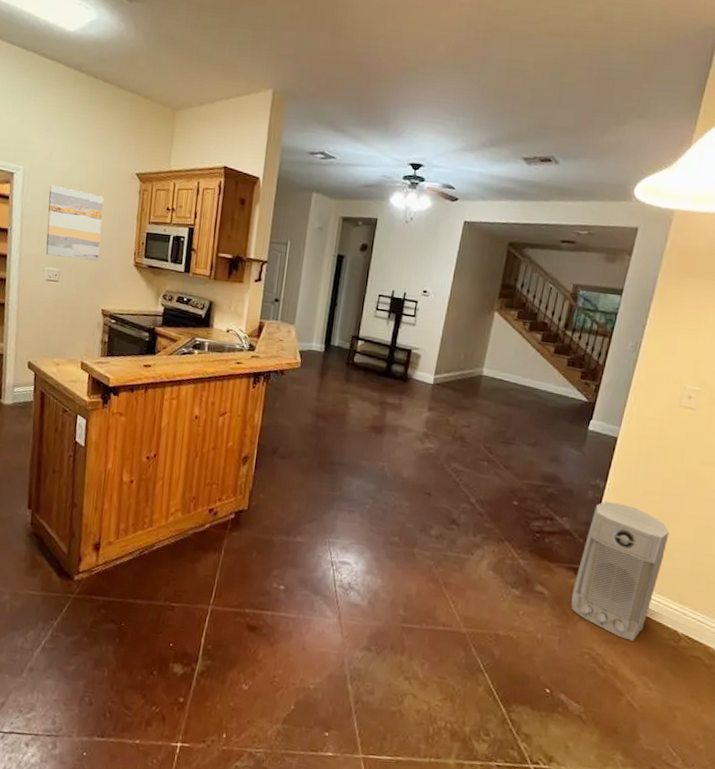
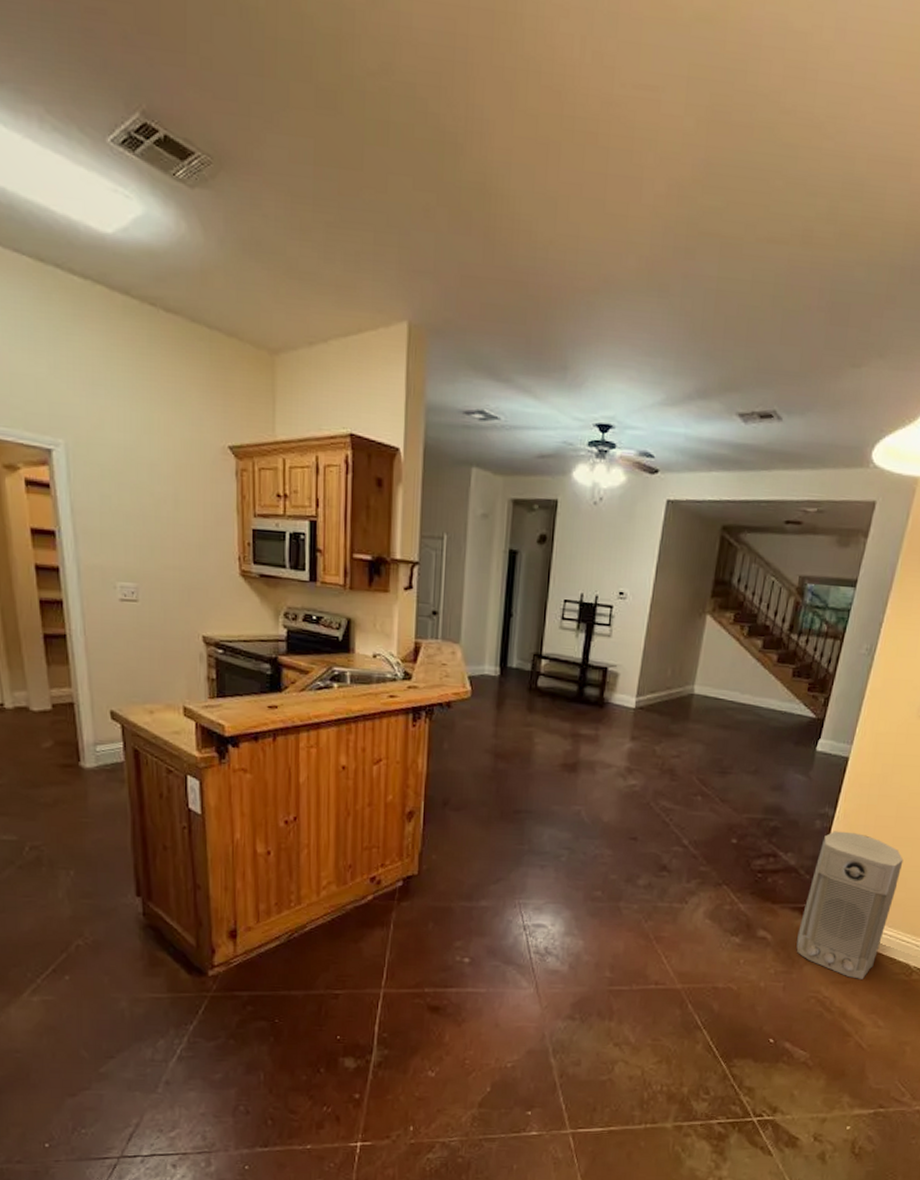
wall art: present [45,185,104,261] -> none [107,466,191,571]

